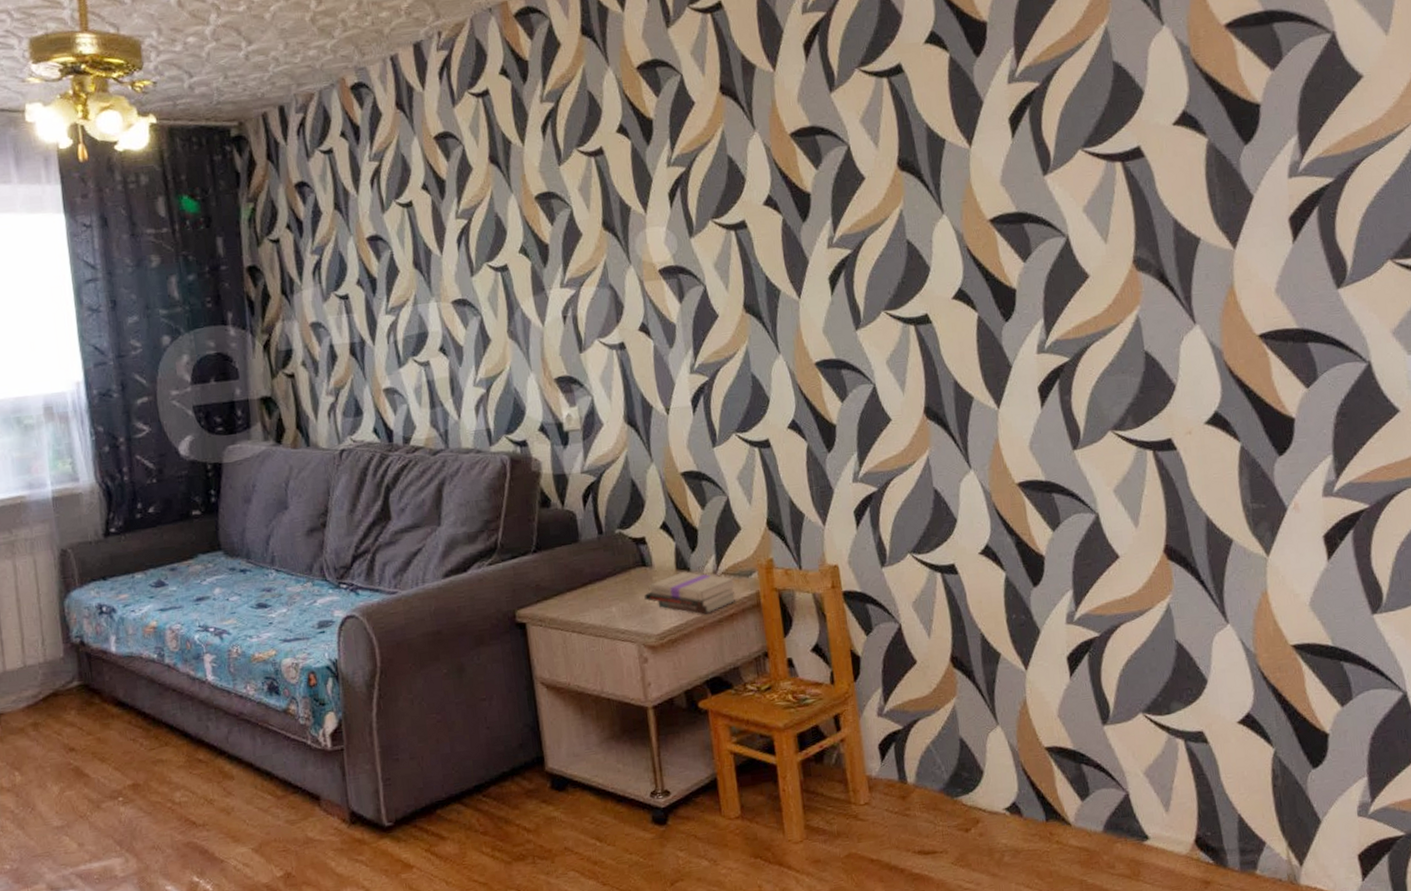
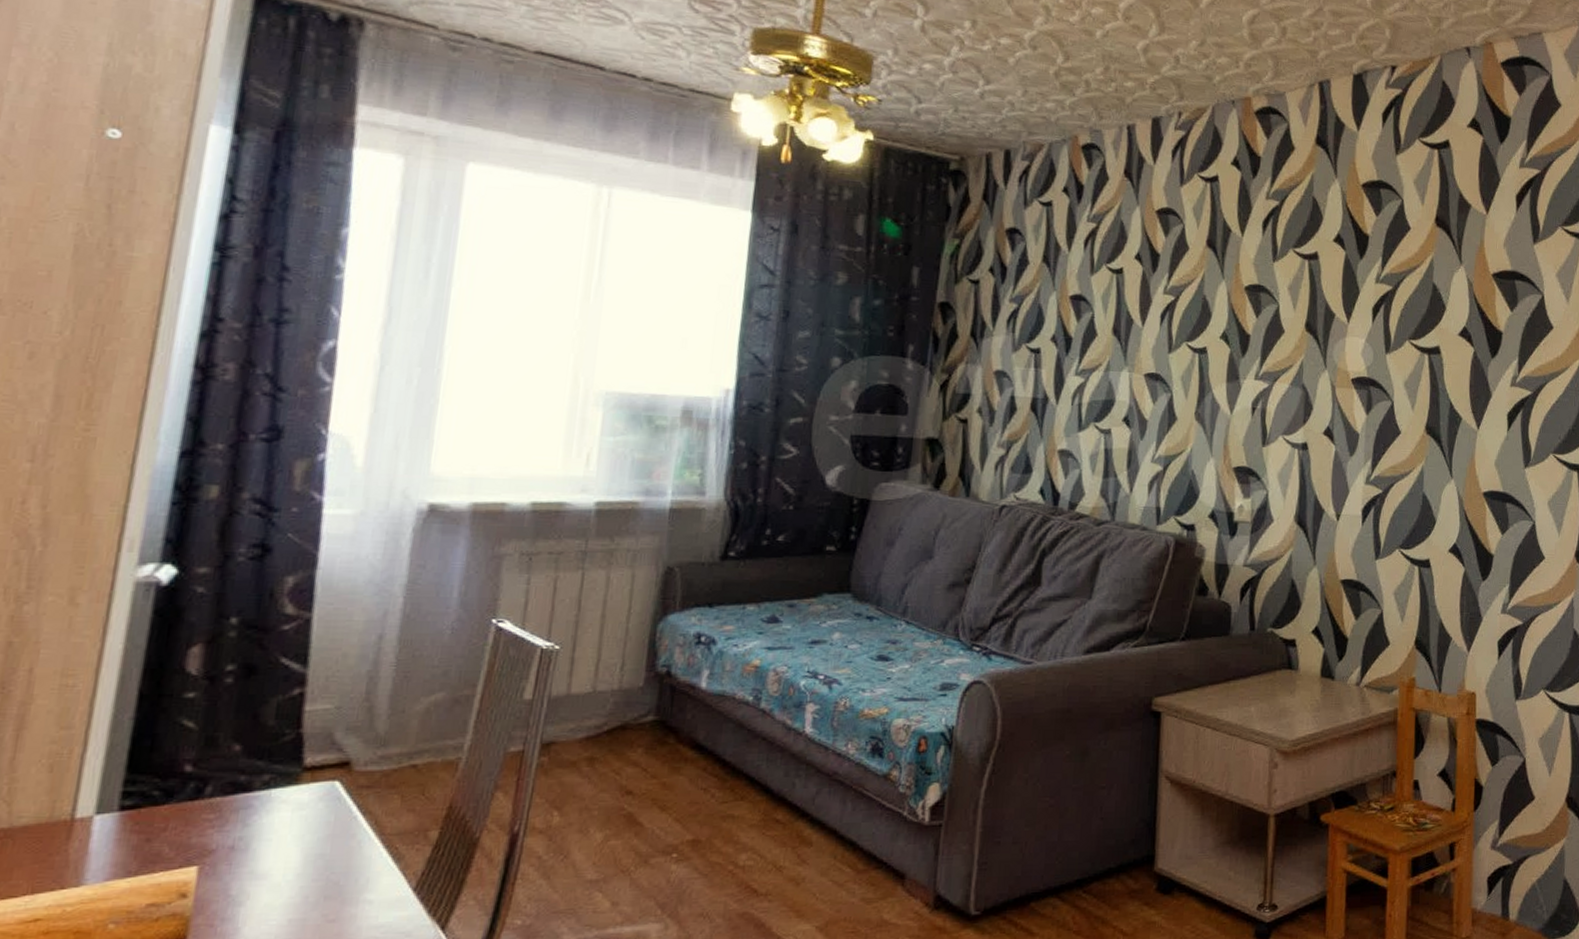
books: present [644,571,736,615] -> none [1285,680,1376,726]

